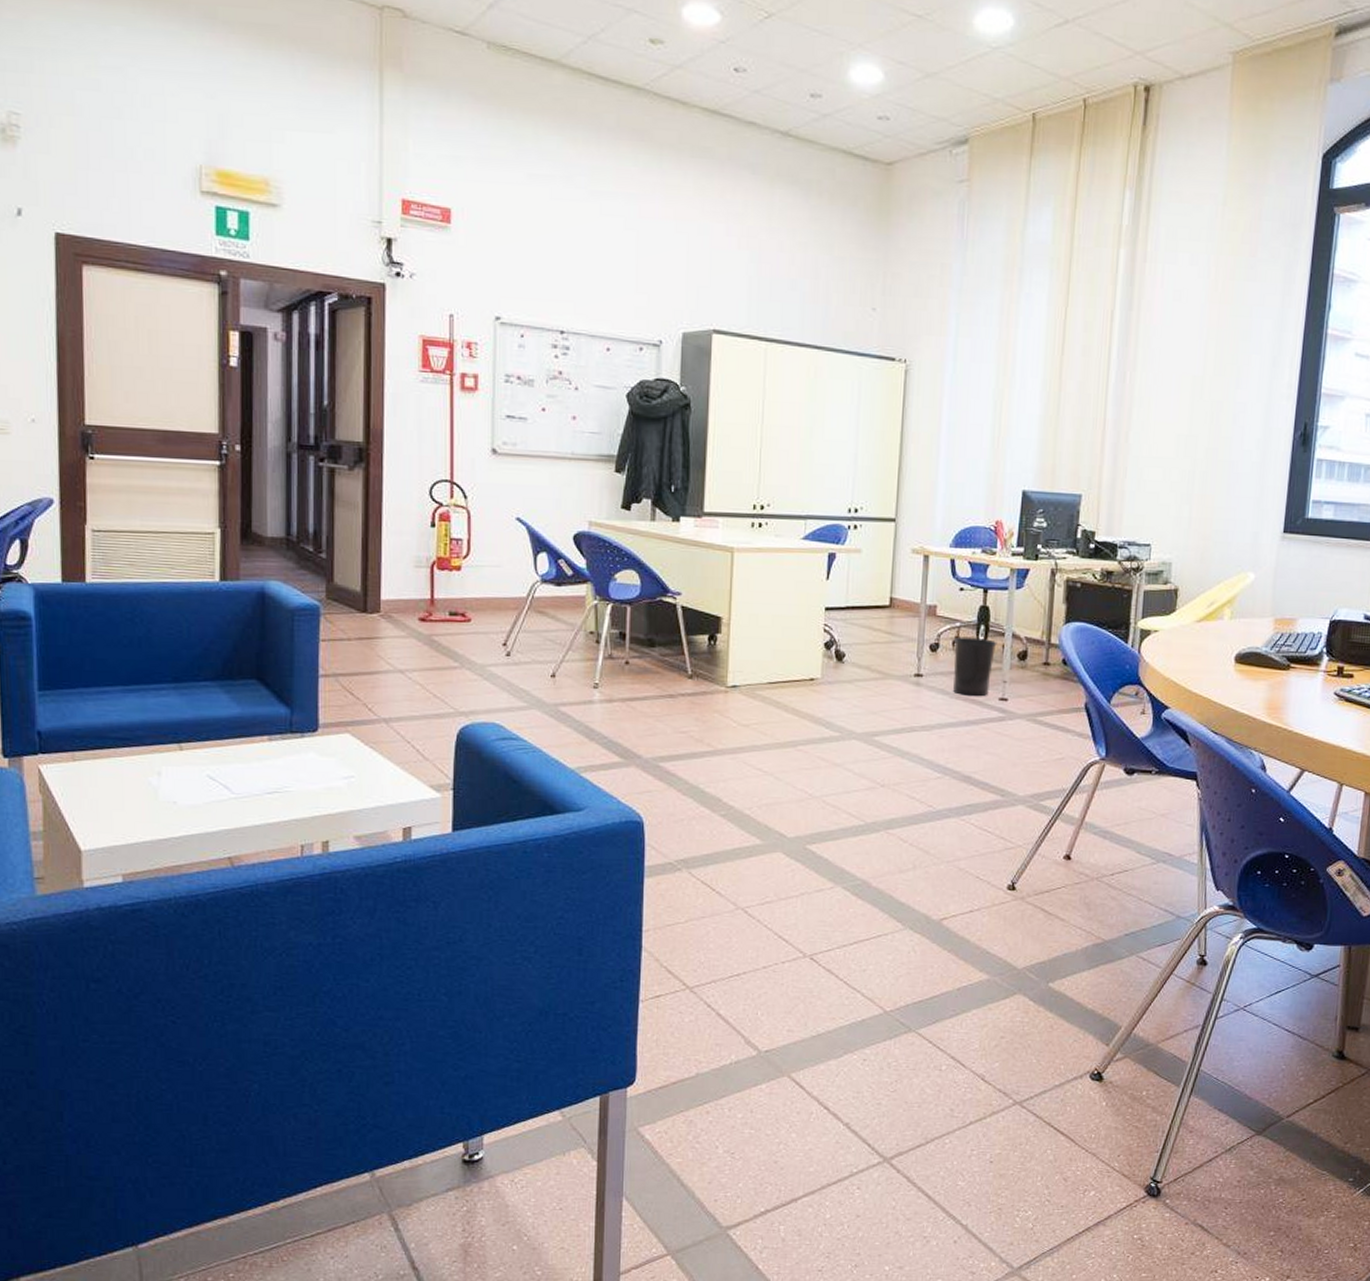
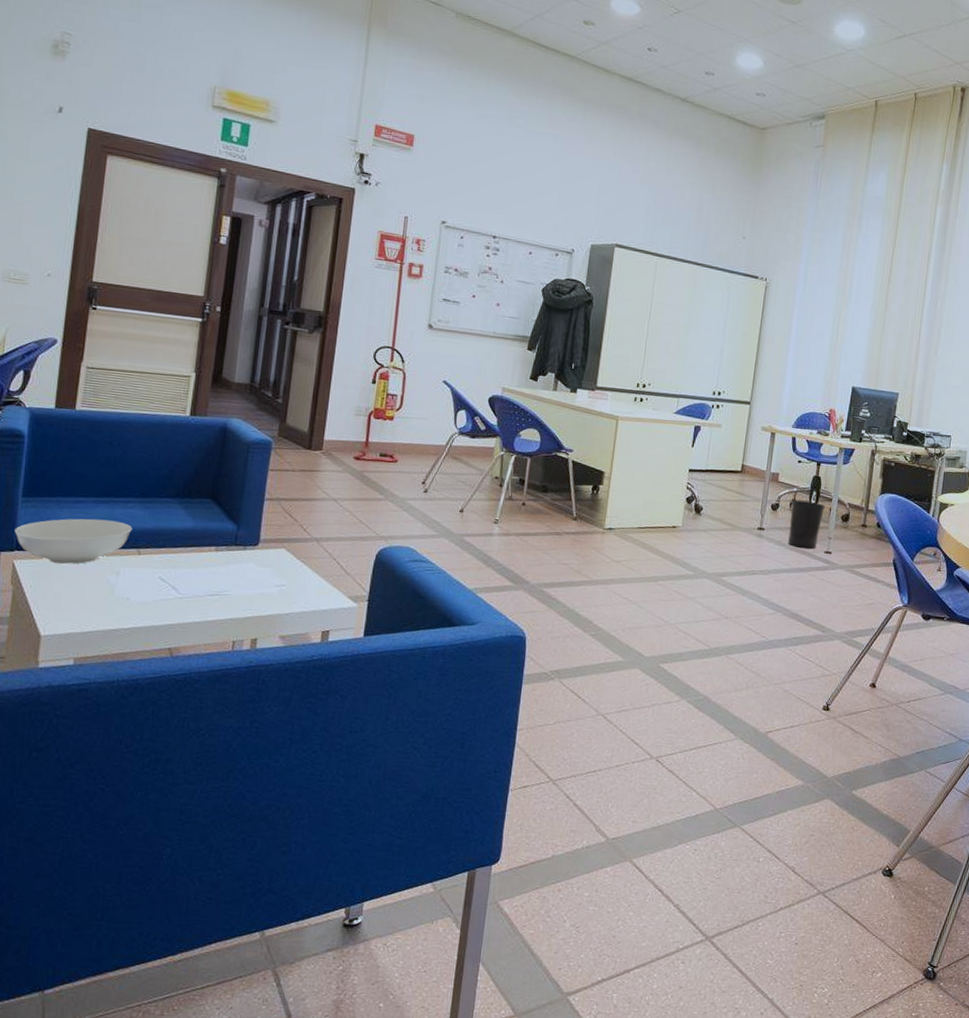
bowl: none [35,711,170,766] -> present [14,518,133,564]

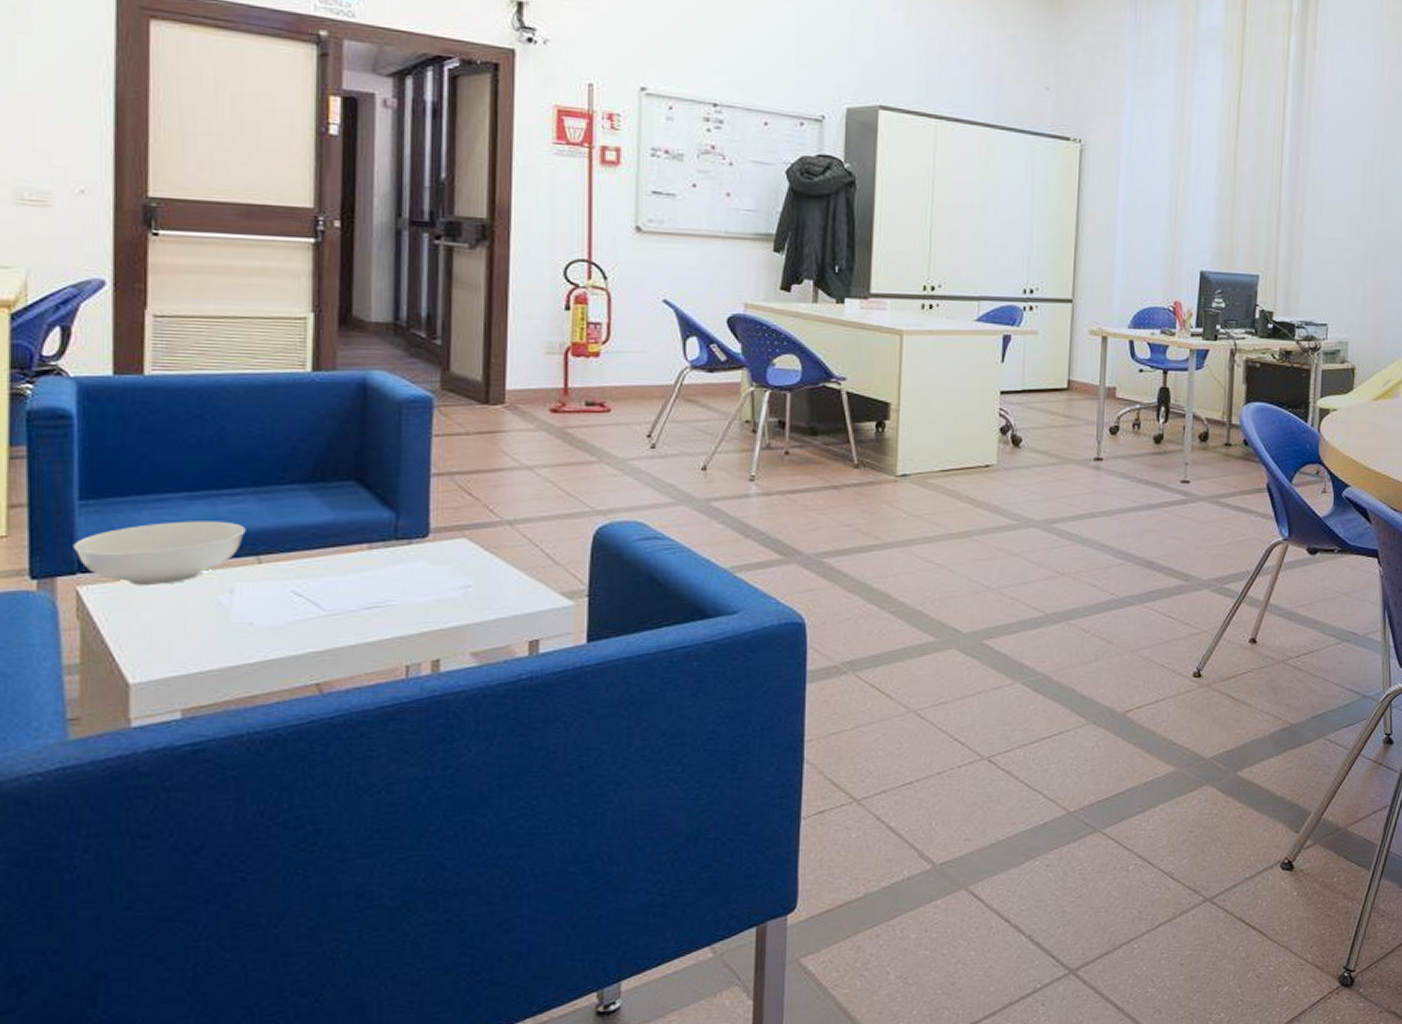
waste bin: present [788,499,826,549] -> none [1133,419,1178,480]

